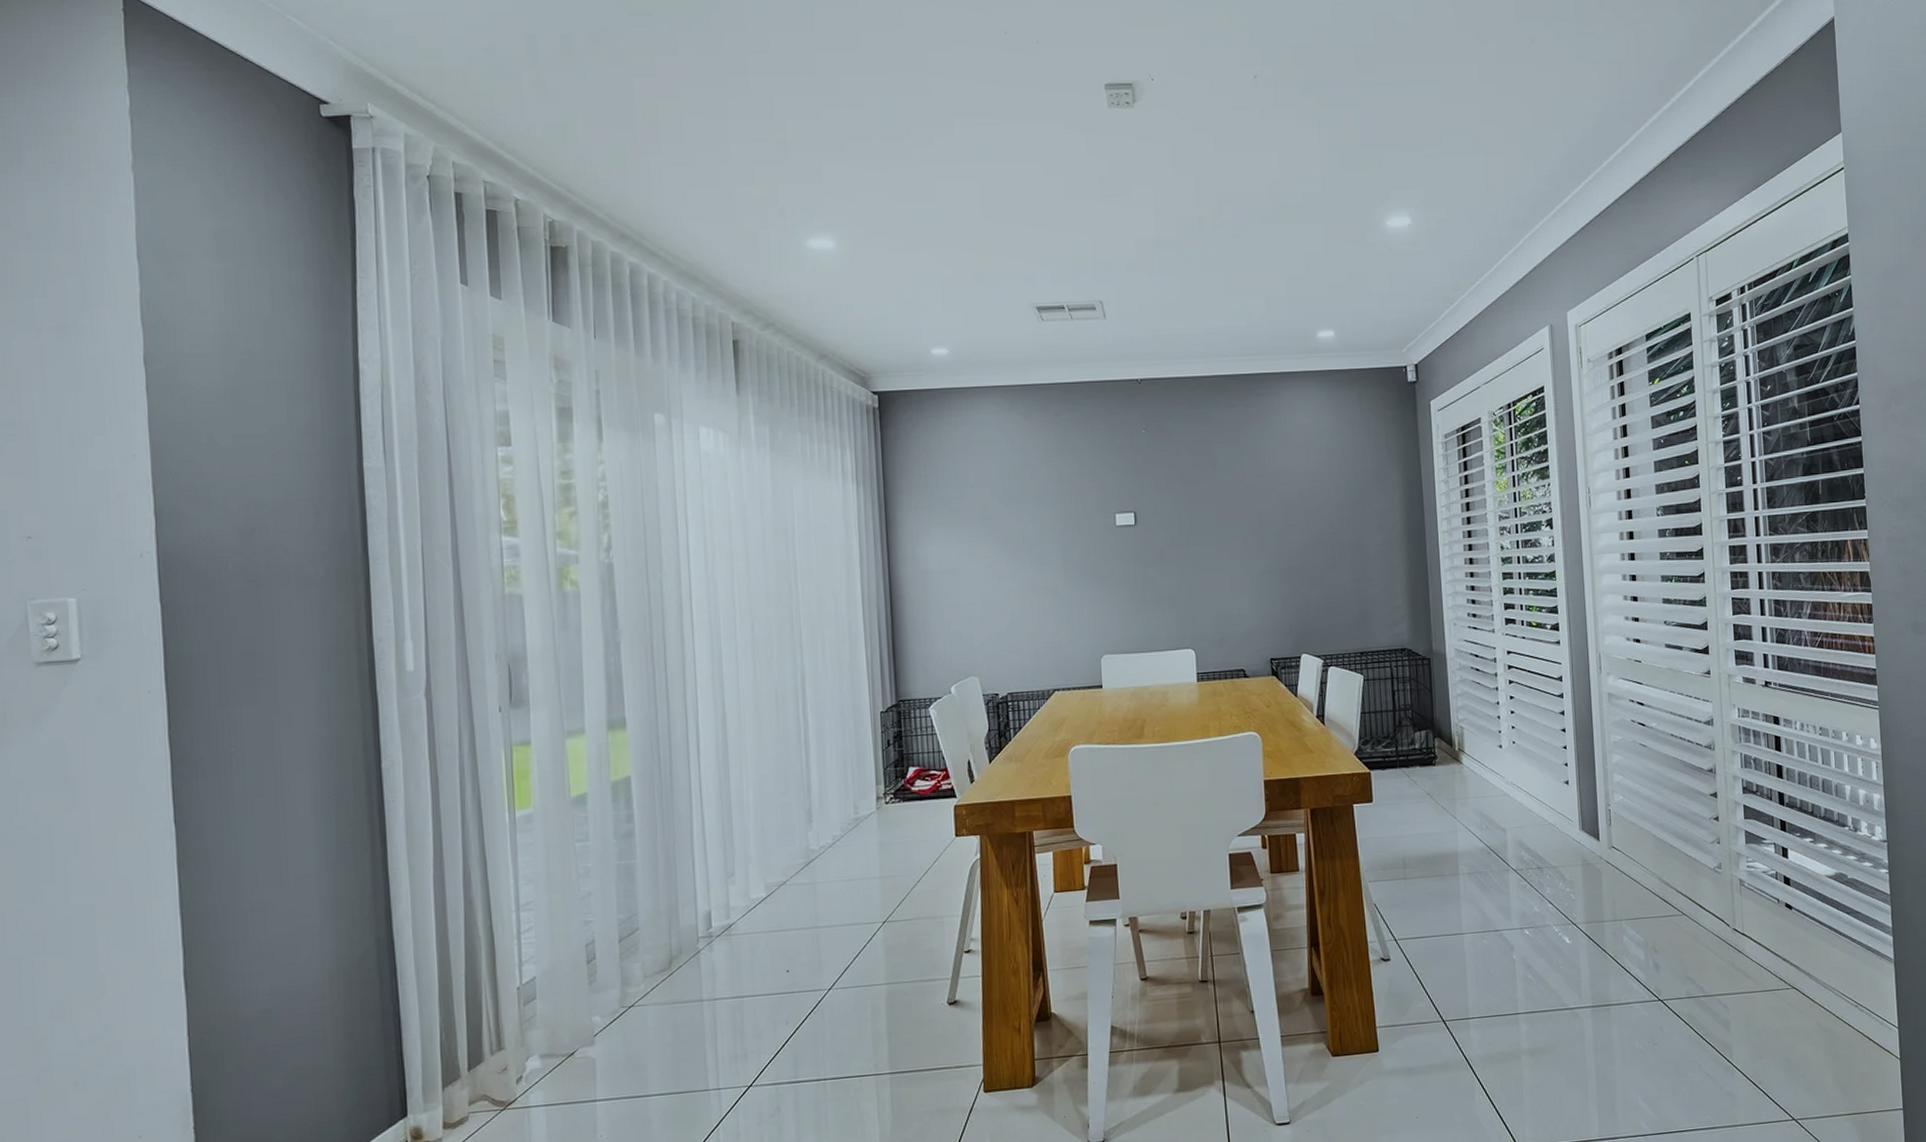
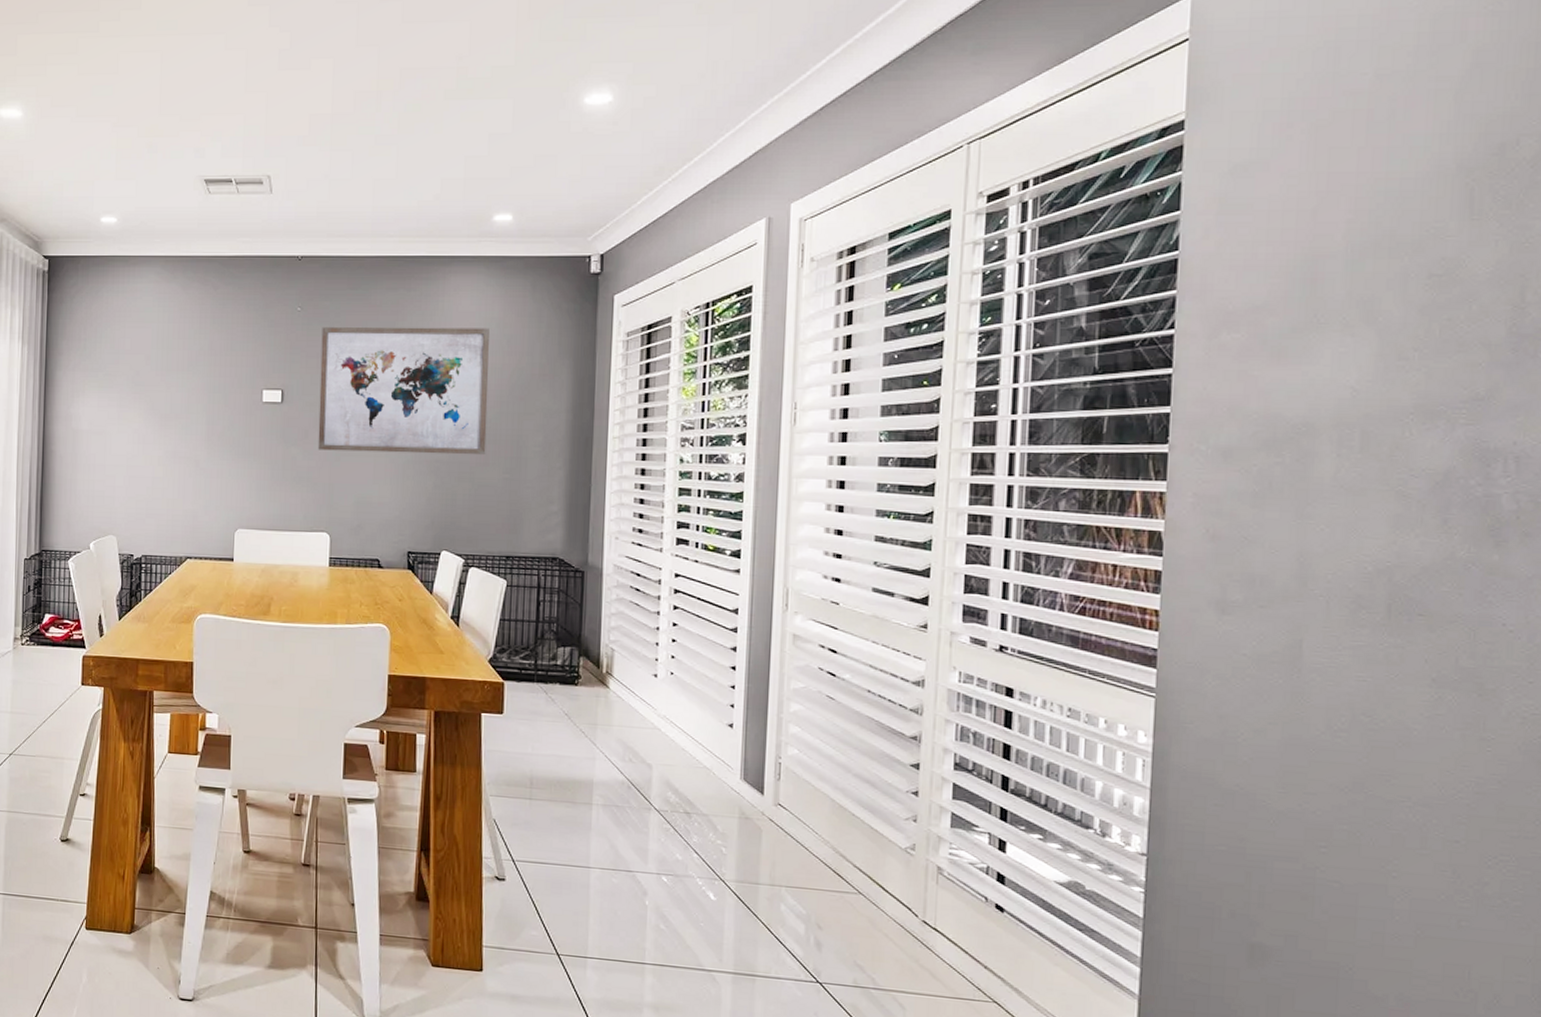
wall art: none [1167,438,1333,569] -> present [317,326,490,456]

